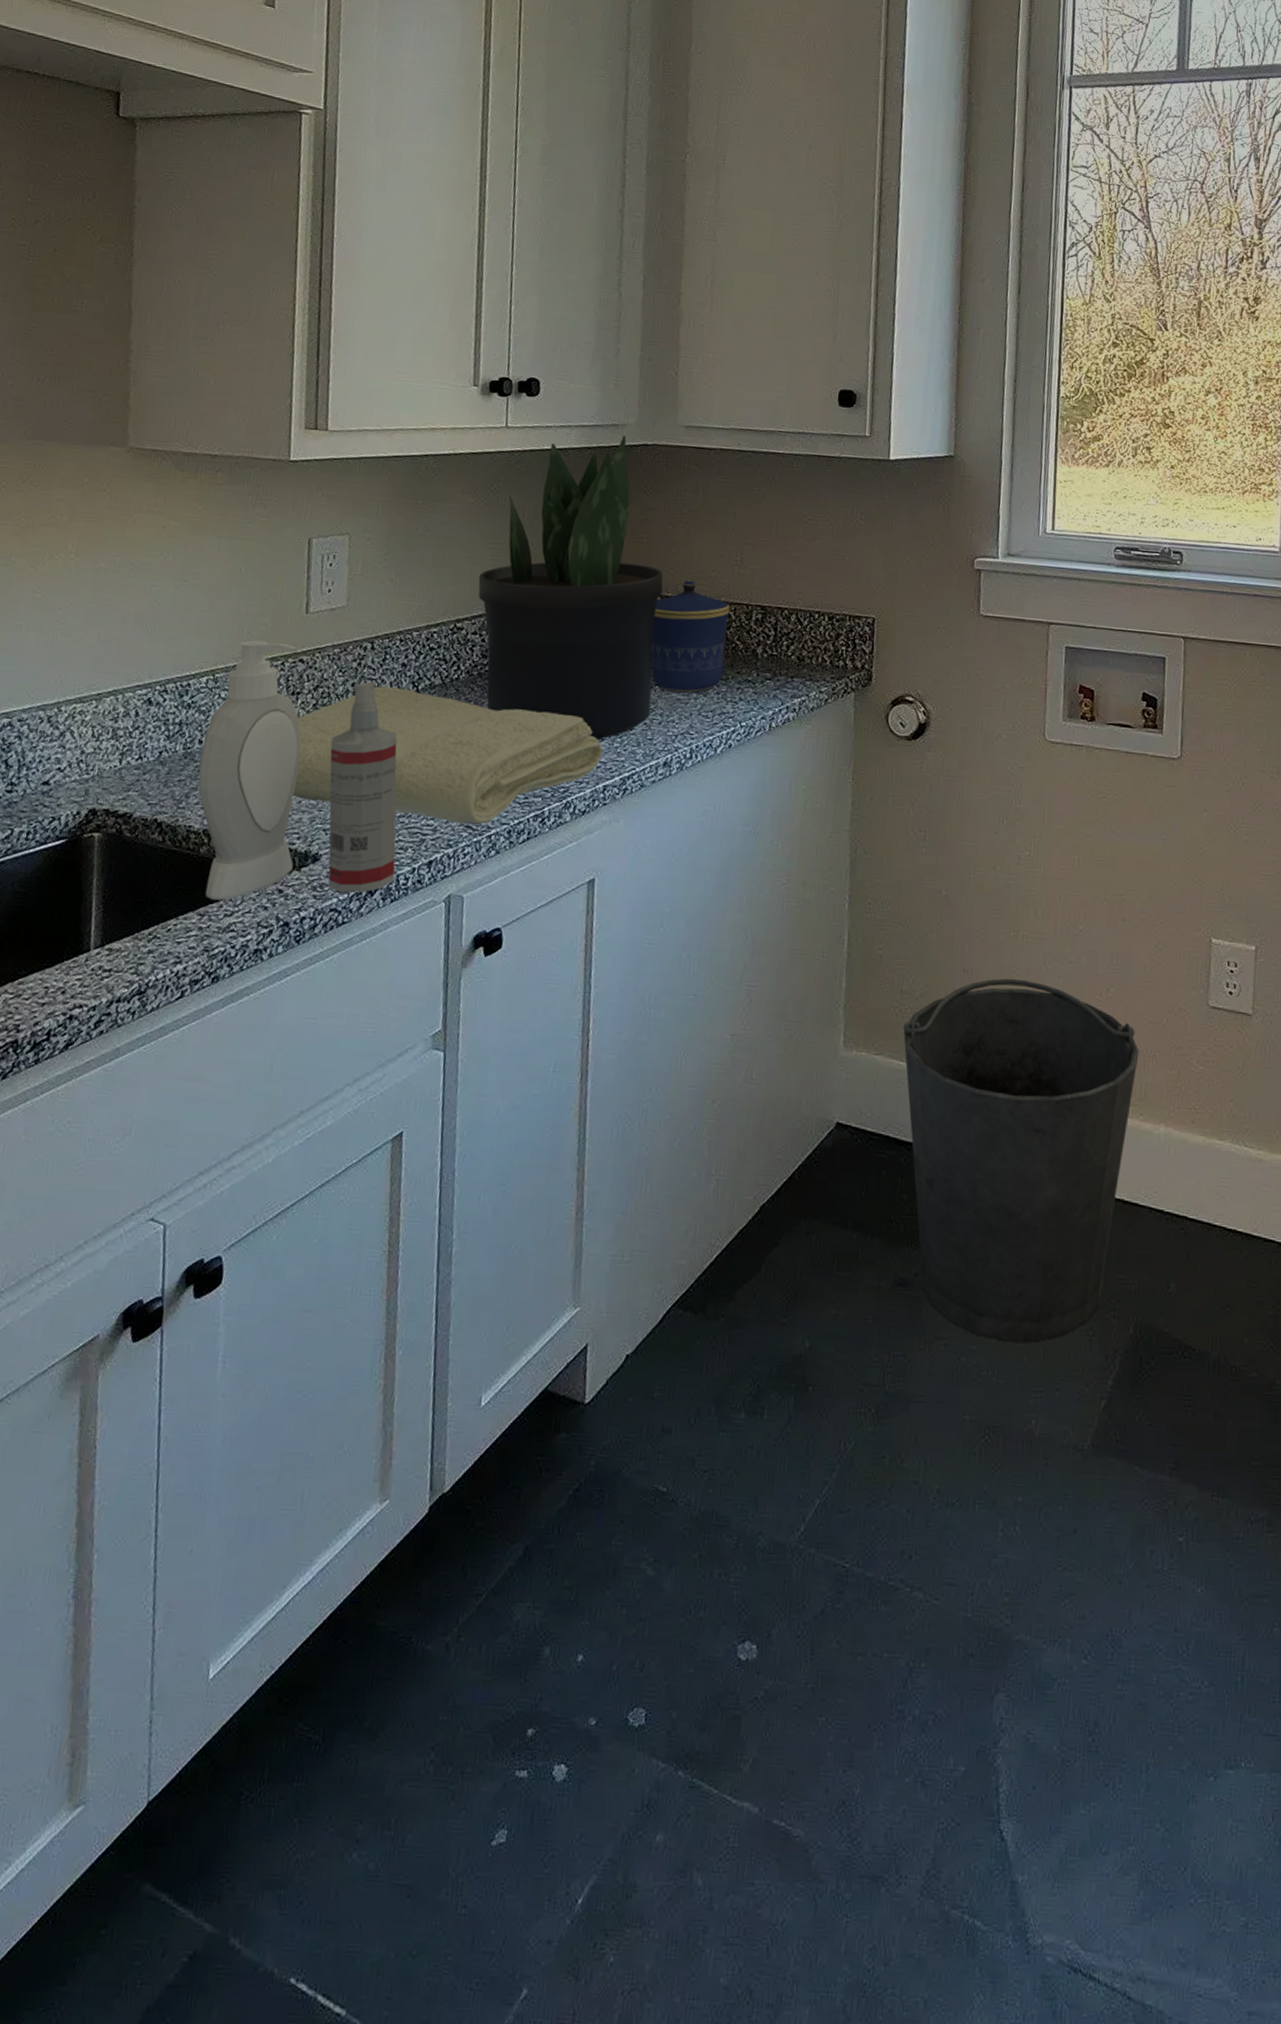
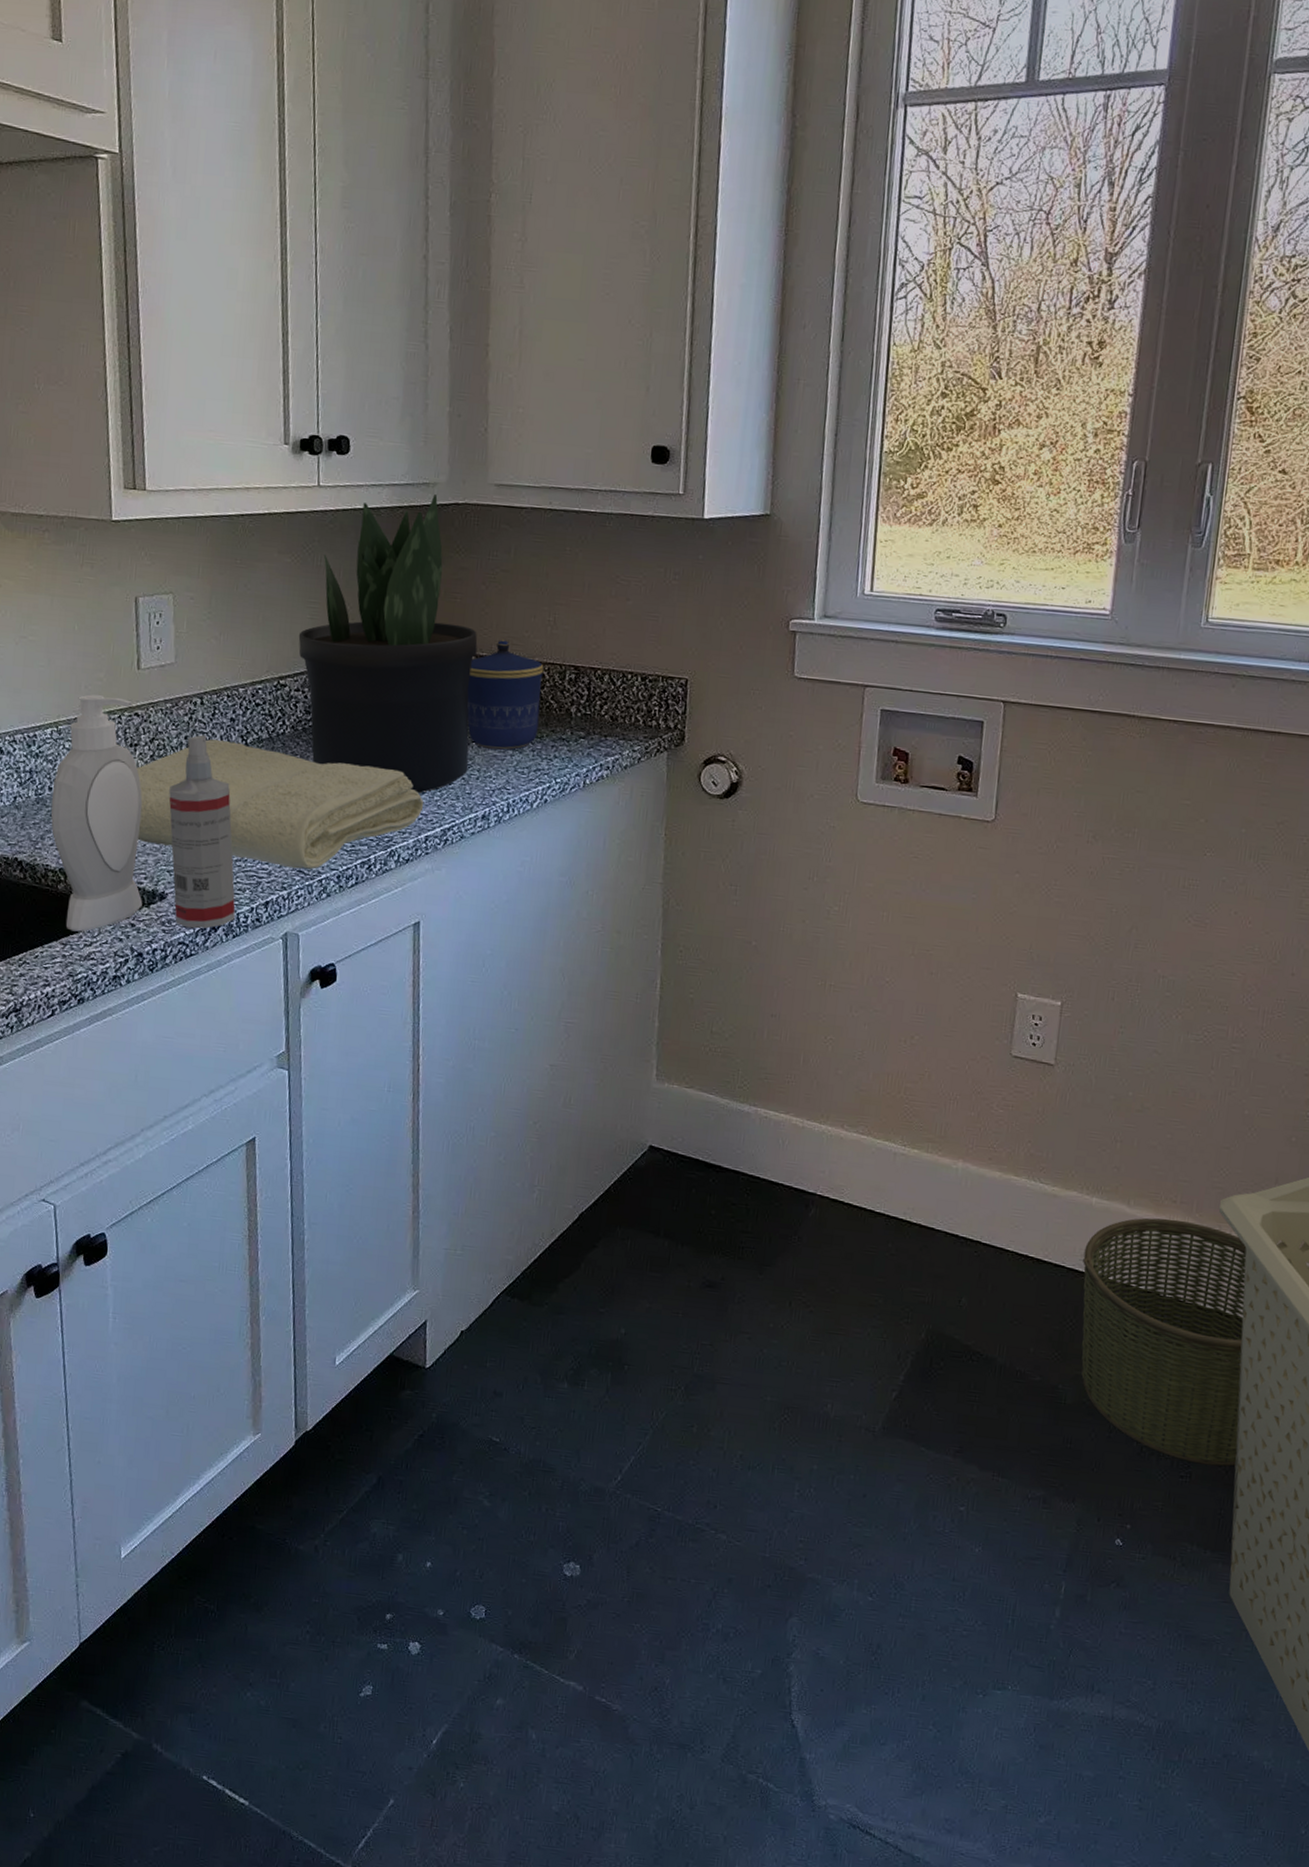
bucket: present [903,978,1139,1343] -> none [712,1023,941,1341]

